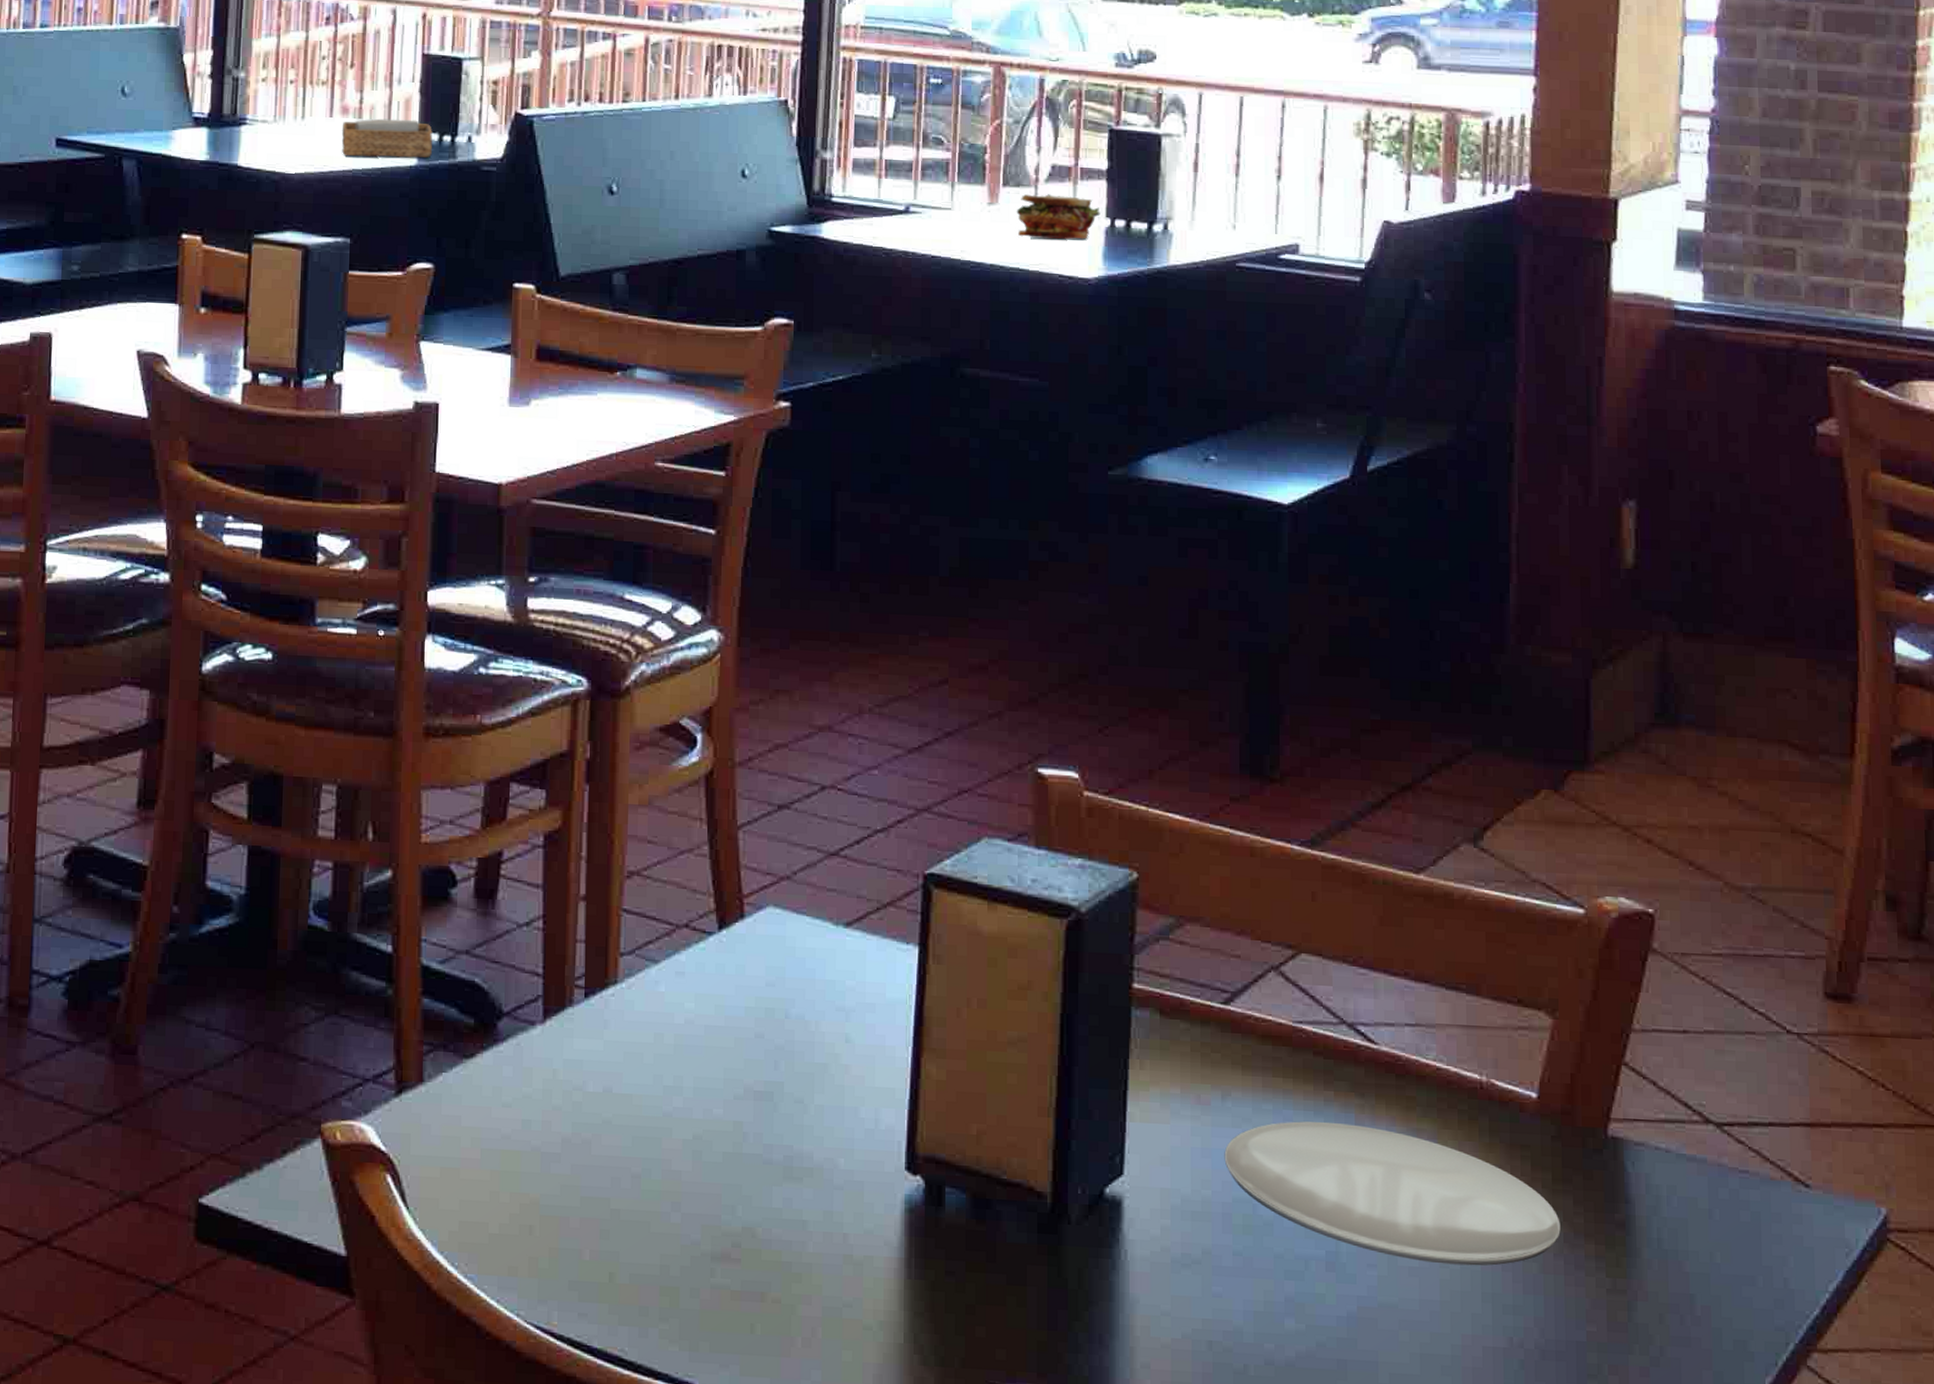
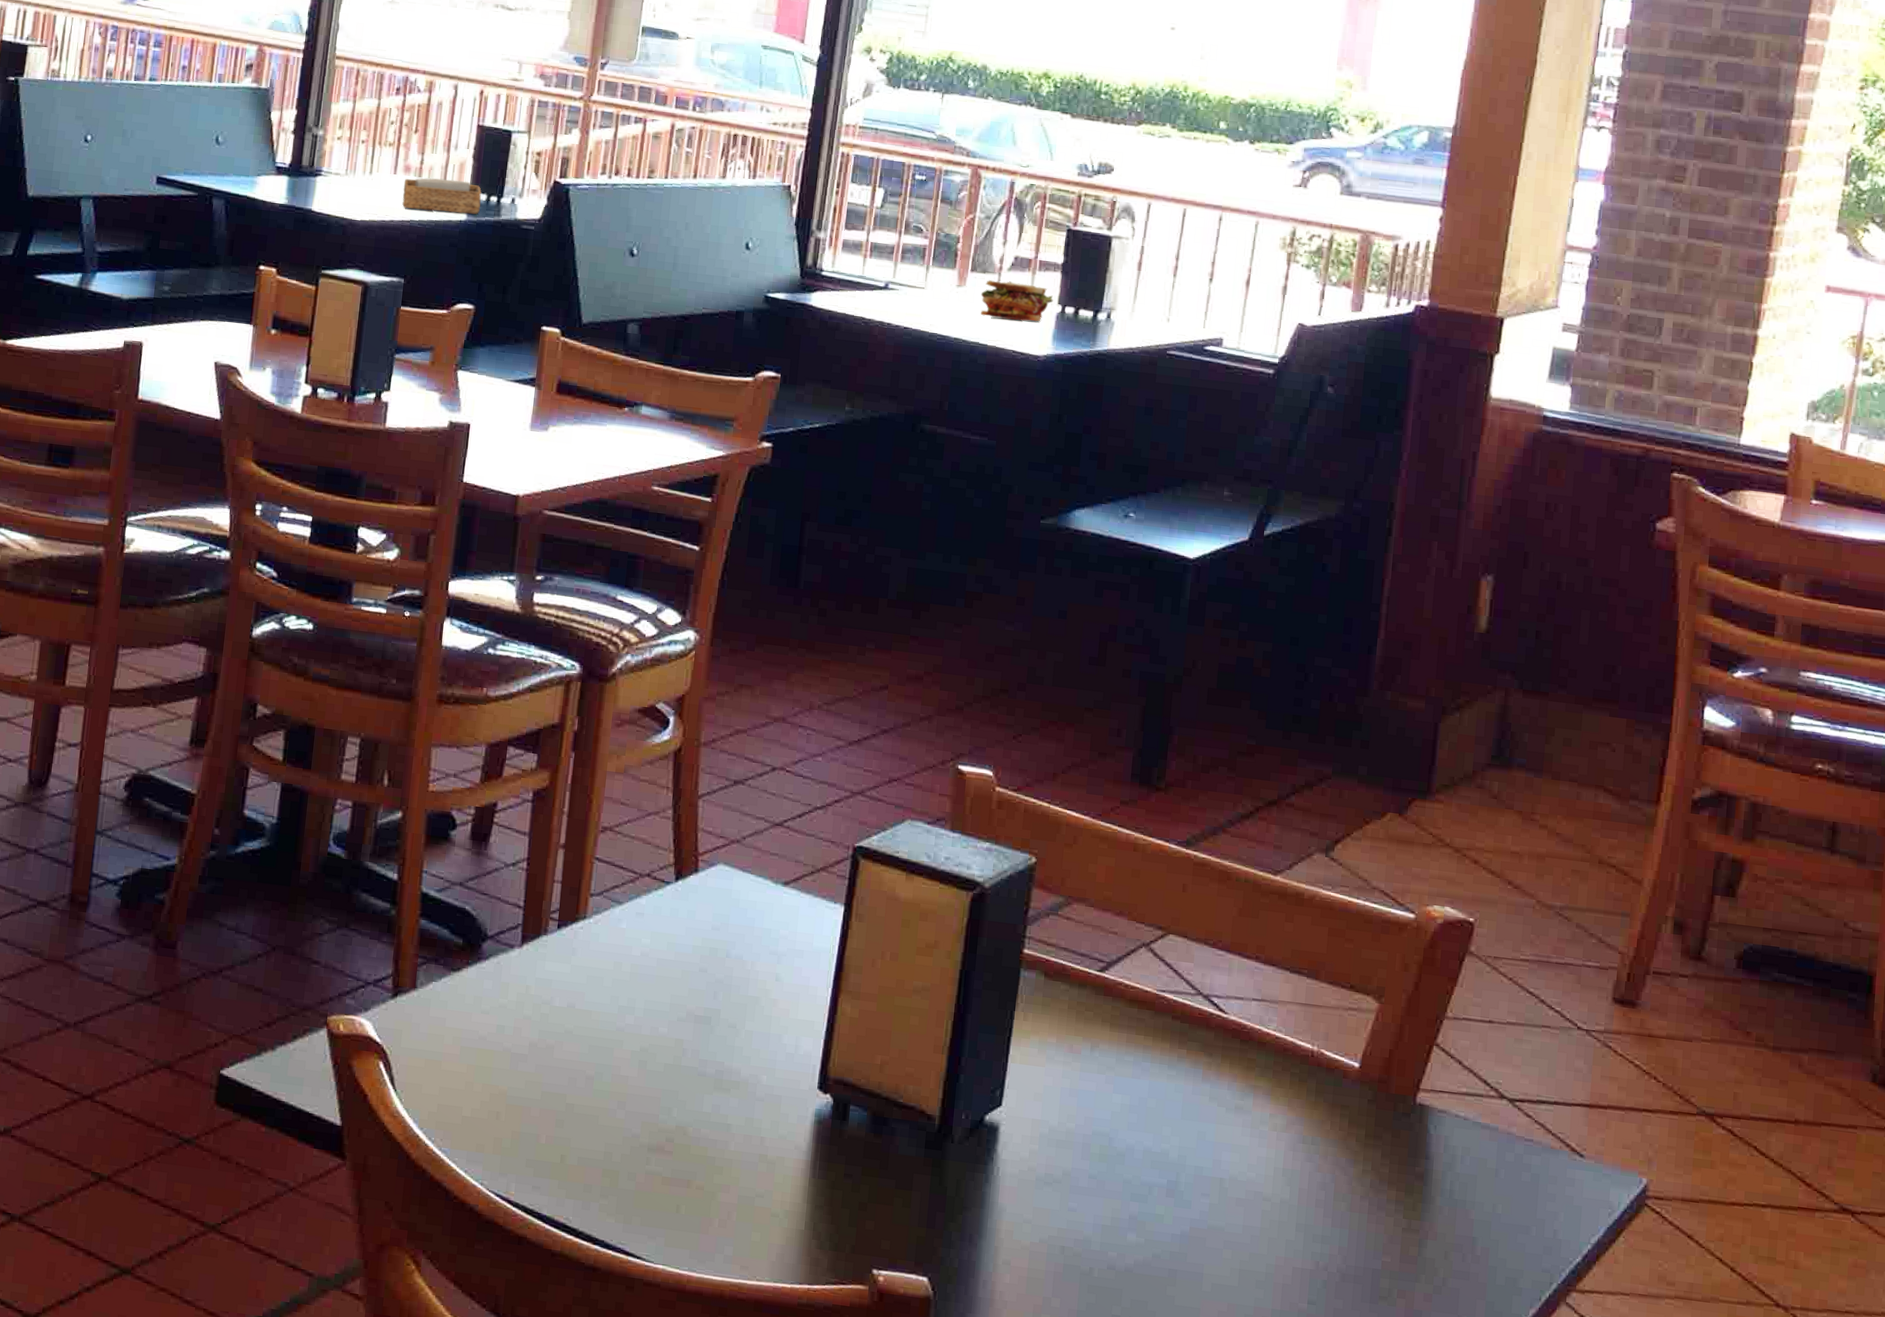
plate: present [1224,1121,1561,1266] -> none [1088,1072,1369,1202]

